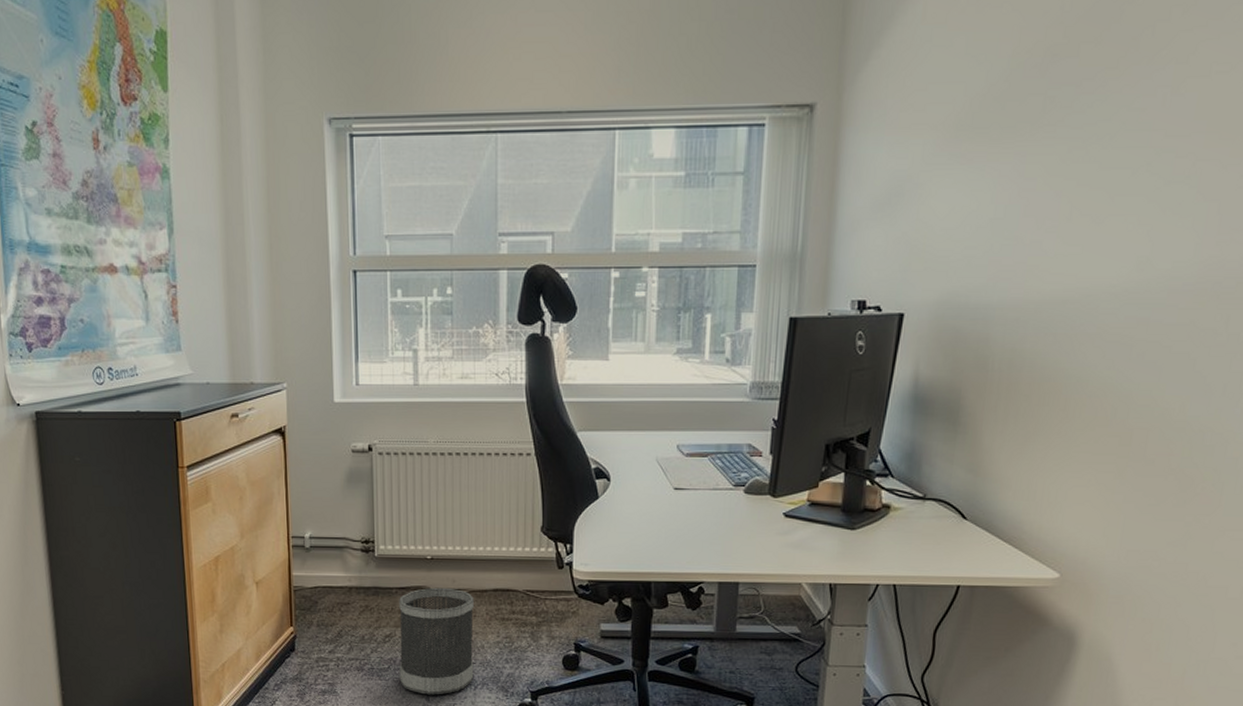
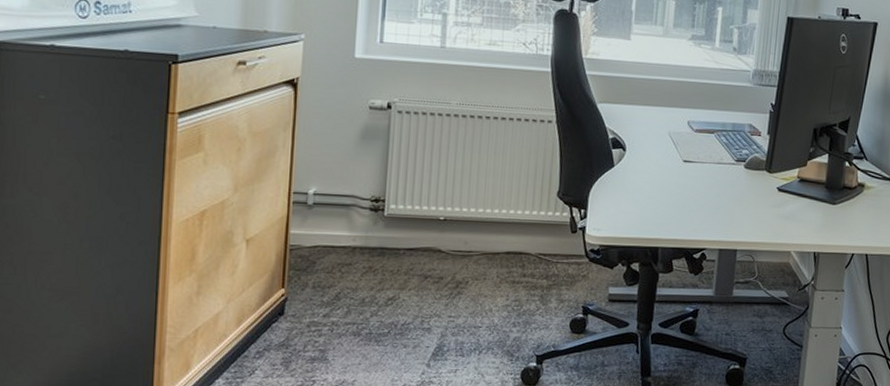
wastebasket: present [399,587,474,695] -> none [399,249,485,361]

